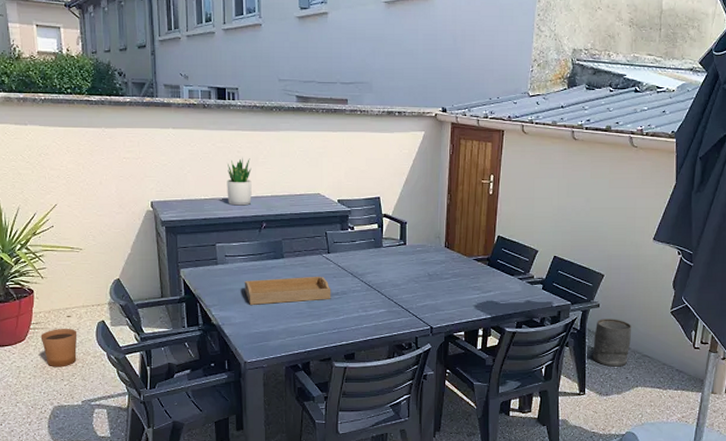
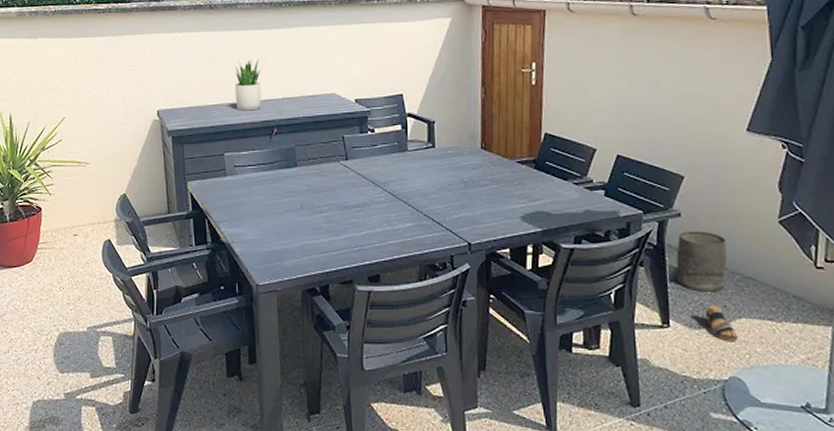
planter: present [40,329,77,367] -> none [47,248,84,290]
serving tray: present [244,276,331,305] -> none [255,186,351,220]
sandal: none [612,377,635,405] -> present [705,305,739,342]

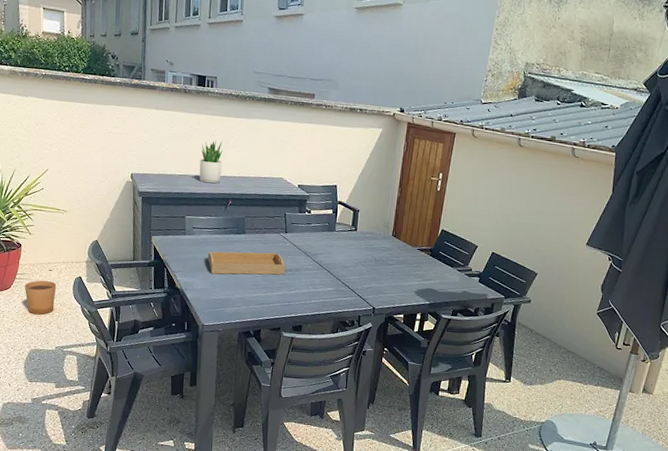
planter: none [47,248,84,290] -> present [24,280,57,315]
serving tray: none [255,186,351,220] -> present [207,251,286,275]
concrete planter: present [676,231,727,292] -> none [520,313,559,360]
sandal: present [705,305,739,342] -> none [536,369,557,396]

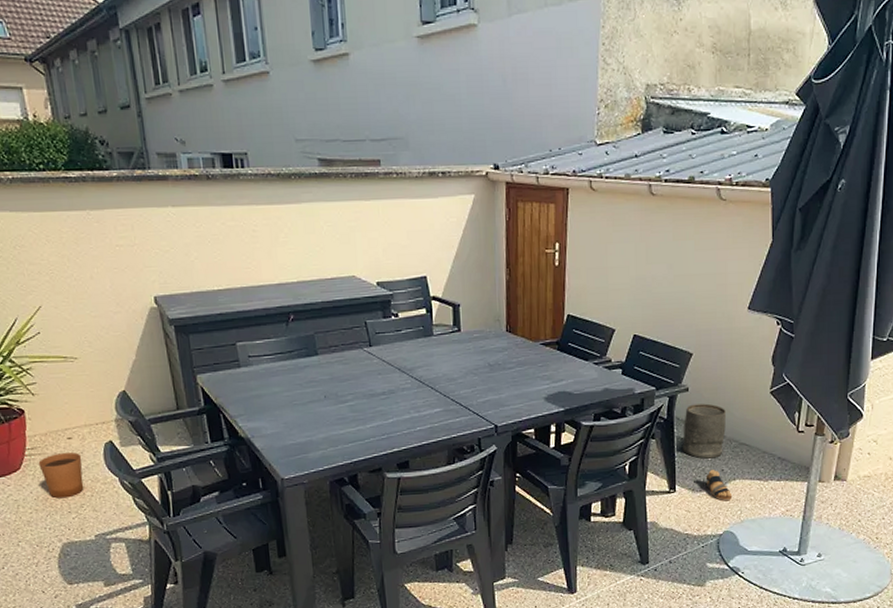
planter: present [199,140,223,184] -> none [242,238,275,296]
serving tray: present [207,251,286,275] -> none [273,373,377,412]
concrete planter: none [520,313,559,360] -> present [683,403,726,459]
sandal: none [536,369,557,396] -> present [705,470,733,502]

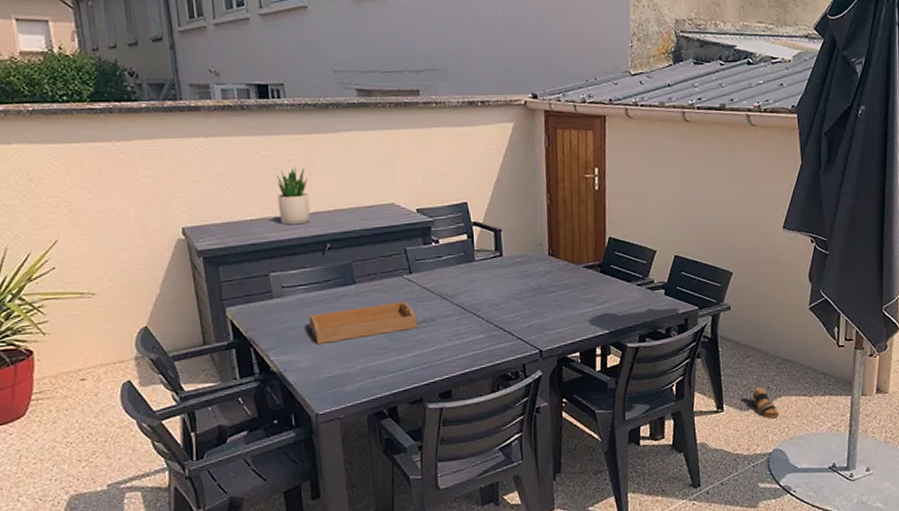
planter: present [38,452,84,499] -> none [46,395,97,446]
planter: none [242,238,275,296] -> present [277,167,311,226]
serving tray: none [273,373,377,412] -> present [308,301,418,344]
concrete planter: present [683,403,726,459] -> none [728,321,769,377]

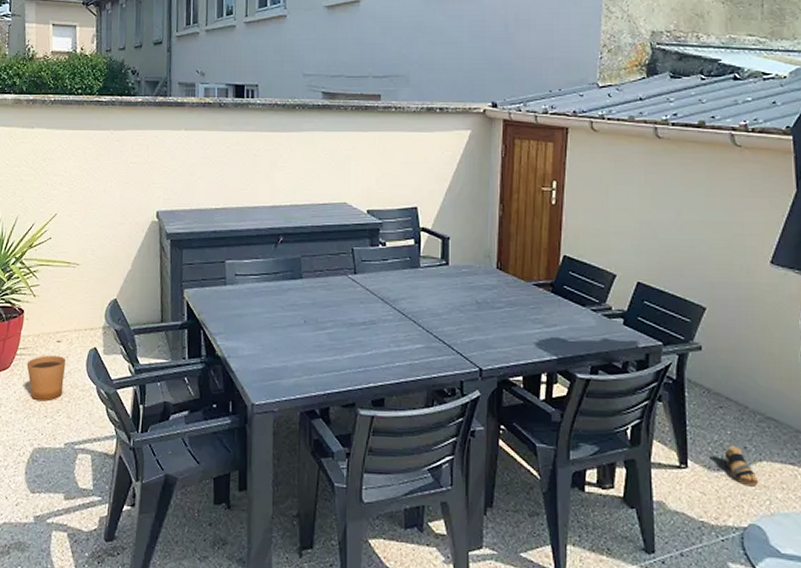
planter: none [46,395,97,446] -> present [26,355,67,402]
planter: present [277,167,311,226] -> none [240,162,269,217]
serving tray: present [308,301,418,344] -> none [255,301,357,334]

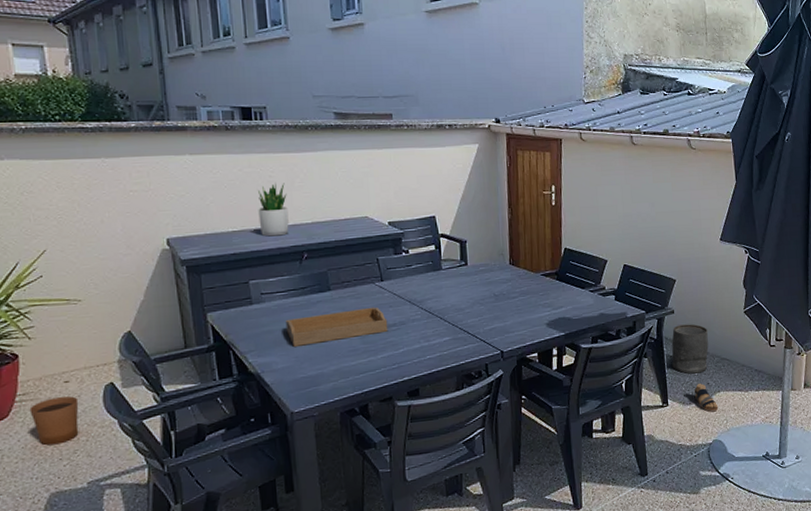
planter: none [240,162,269,217] -> present [258,183,289,237]
serving tray: none [255,301,357,334] -> present [285,307,388,347]
concrete planter: none [696,365,748,432] -> present [672,324,709,374]

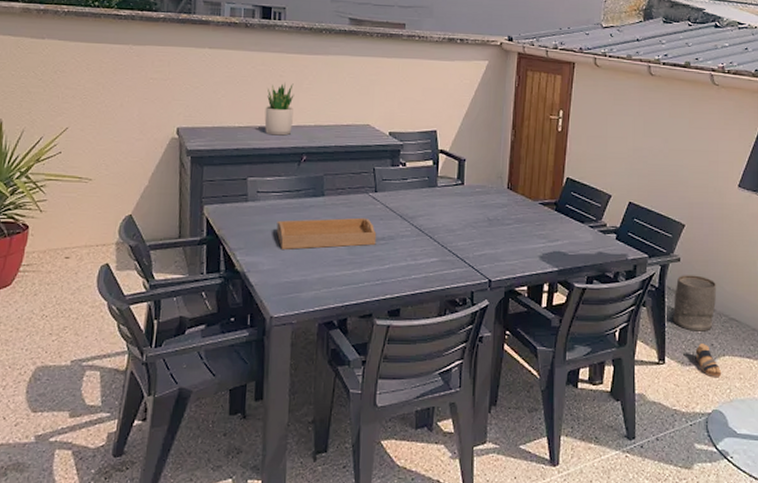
planter: present [29,396,79,446] -> none [30,272,75,319]

